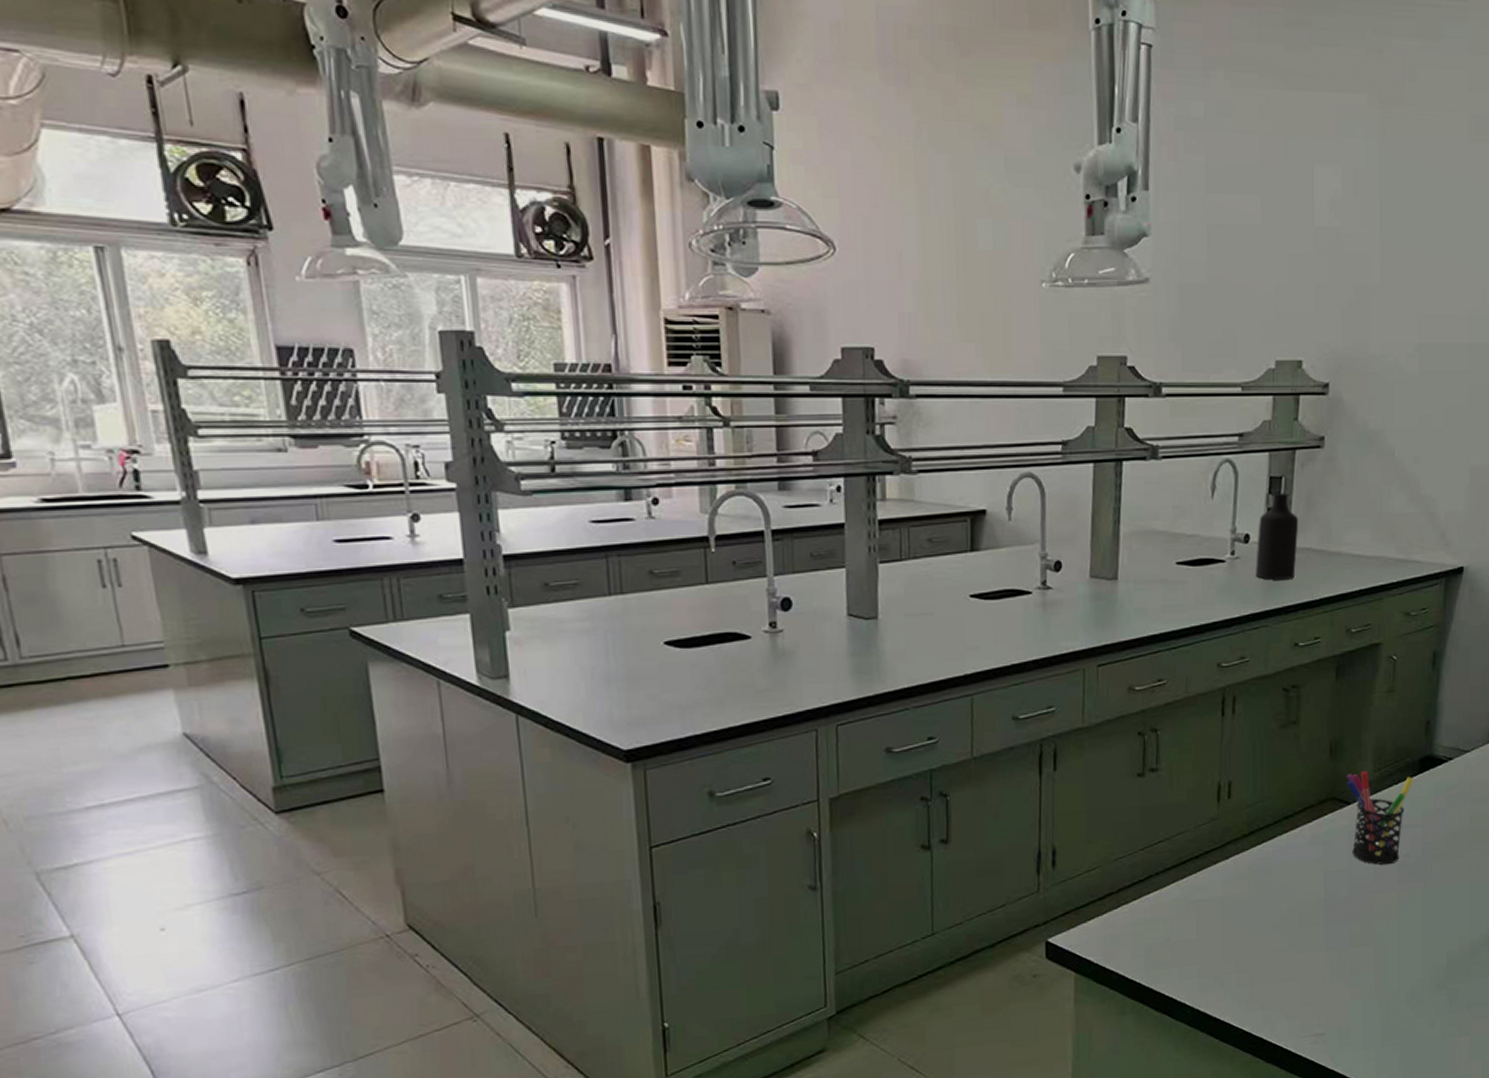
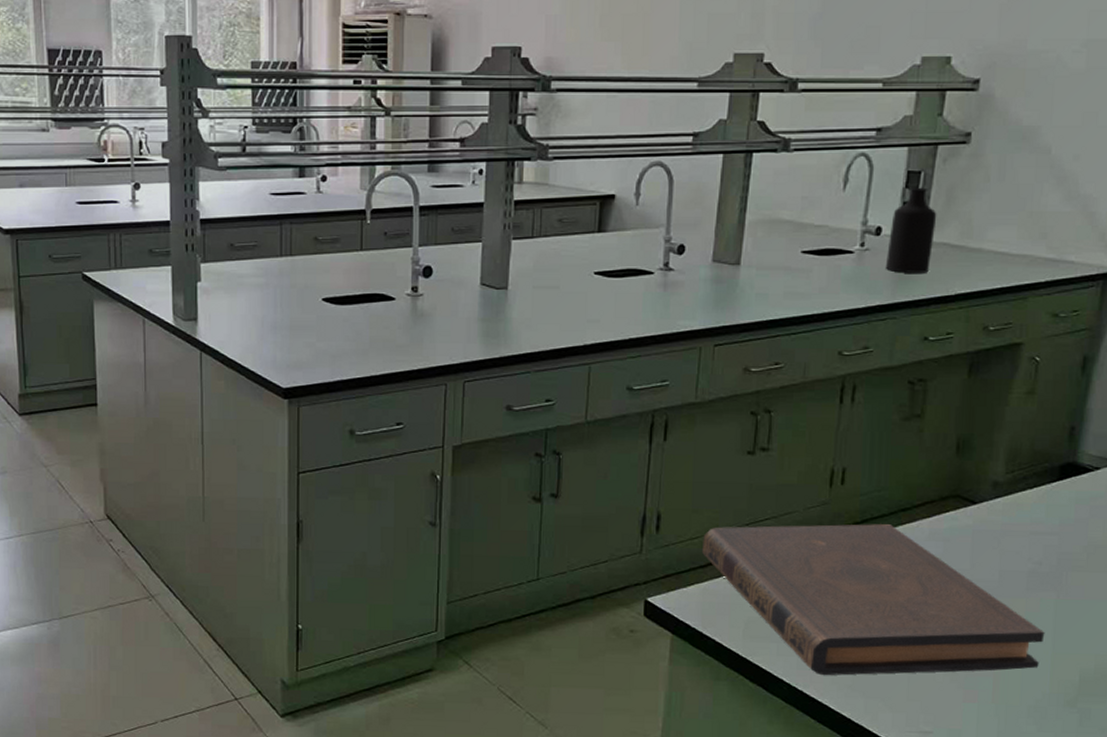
book: none [1099,833,1416,994] -> present [701,524,1045,676]
pen holder: present [1347,771,1414,865] -> none [974,472,1052,570]

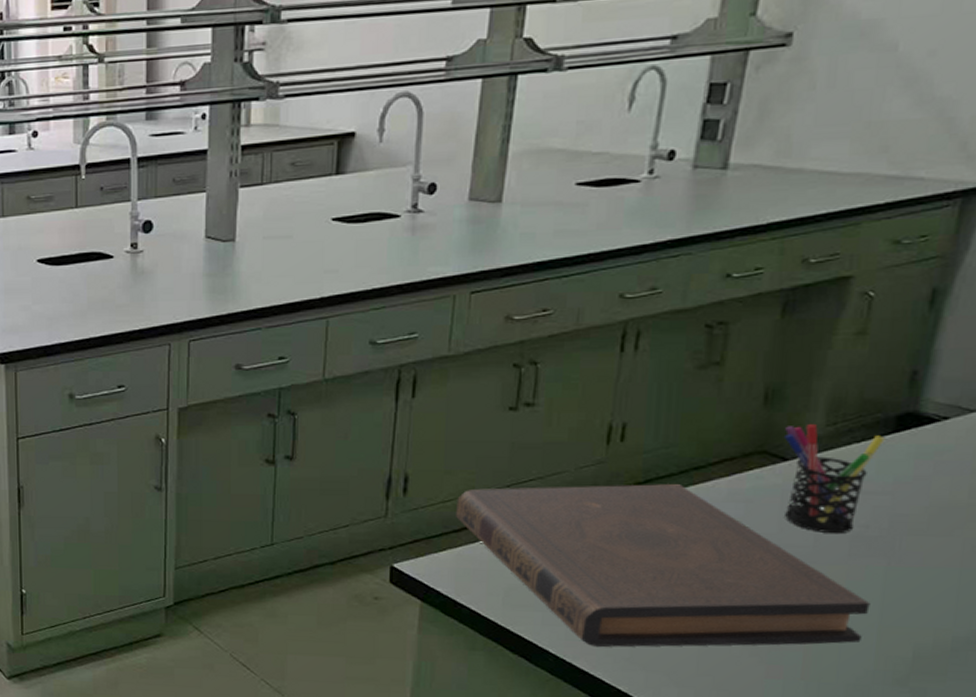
bottle: present [885,187,937,273] -> none [678,101,746,202]
pen holder: none [974,472,1052,570] -> present [785,424,885,534]

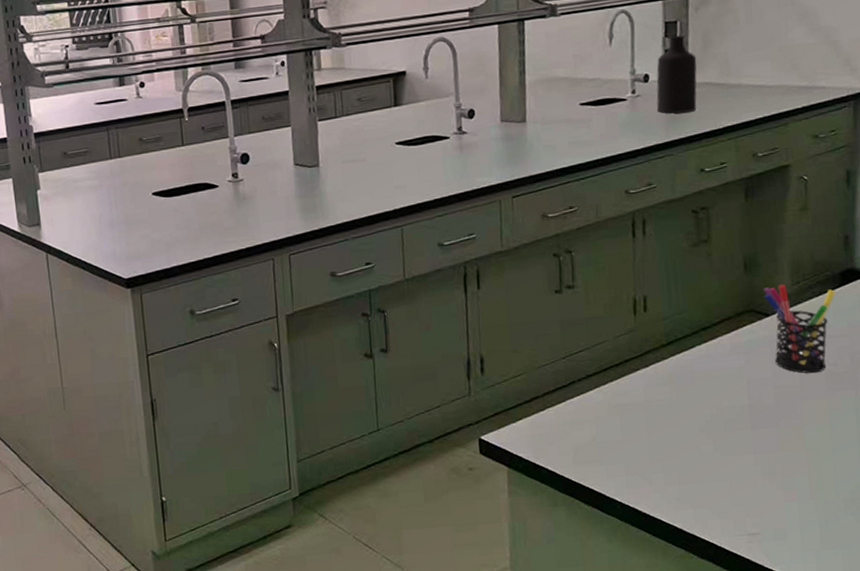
book: present [455,484,871,648] -> none [524,343,850,492]
bottle: none [678,101,746,202] -> present [656,35,697,114]

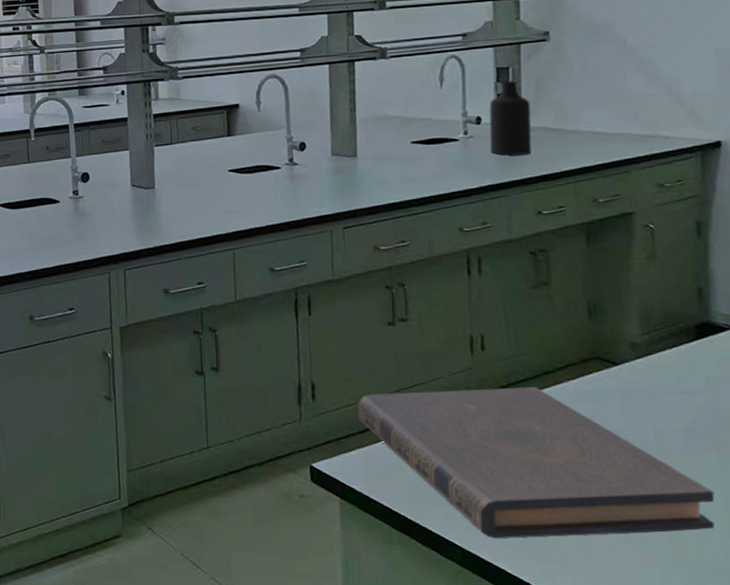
book: none [524,343,850,492] -> present [357,387,715,539]
pen holder: present [763,285,836,374] -> none [610,334,691,429]

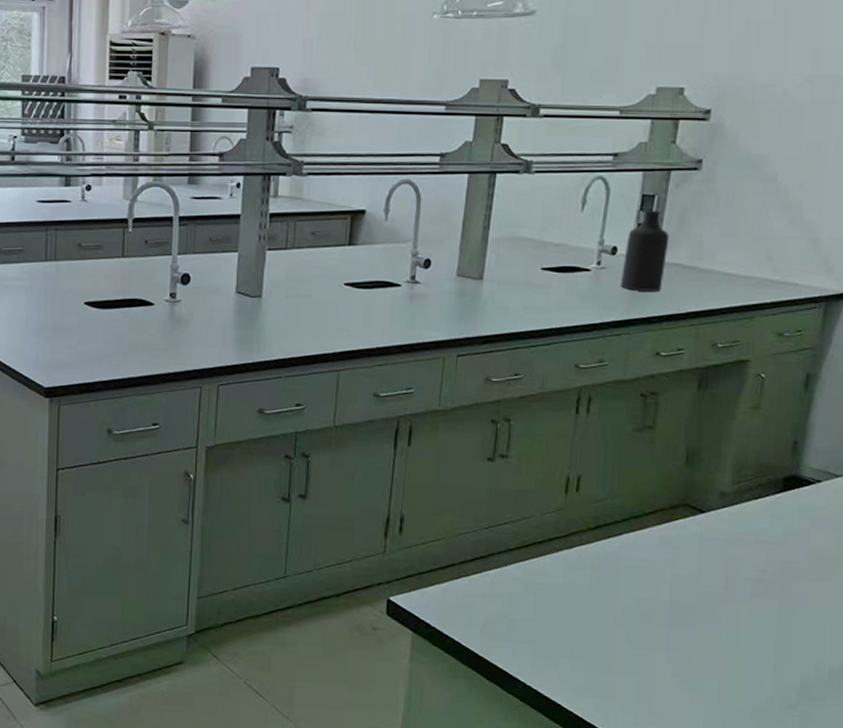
book: present [357,387,715,539] -> none [442,529,768,676]

